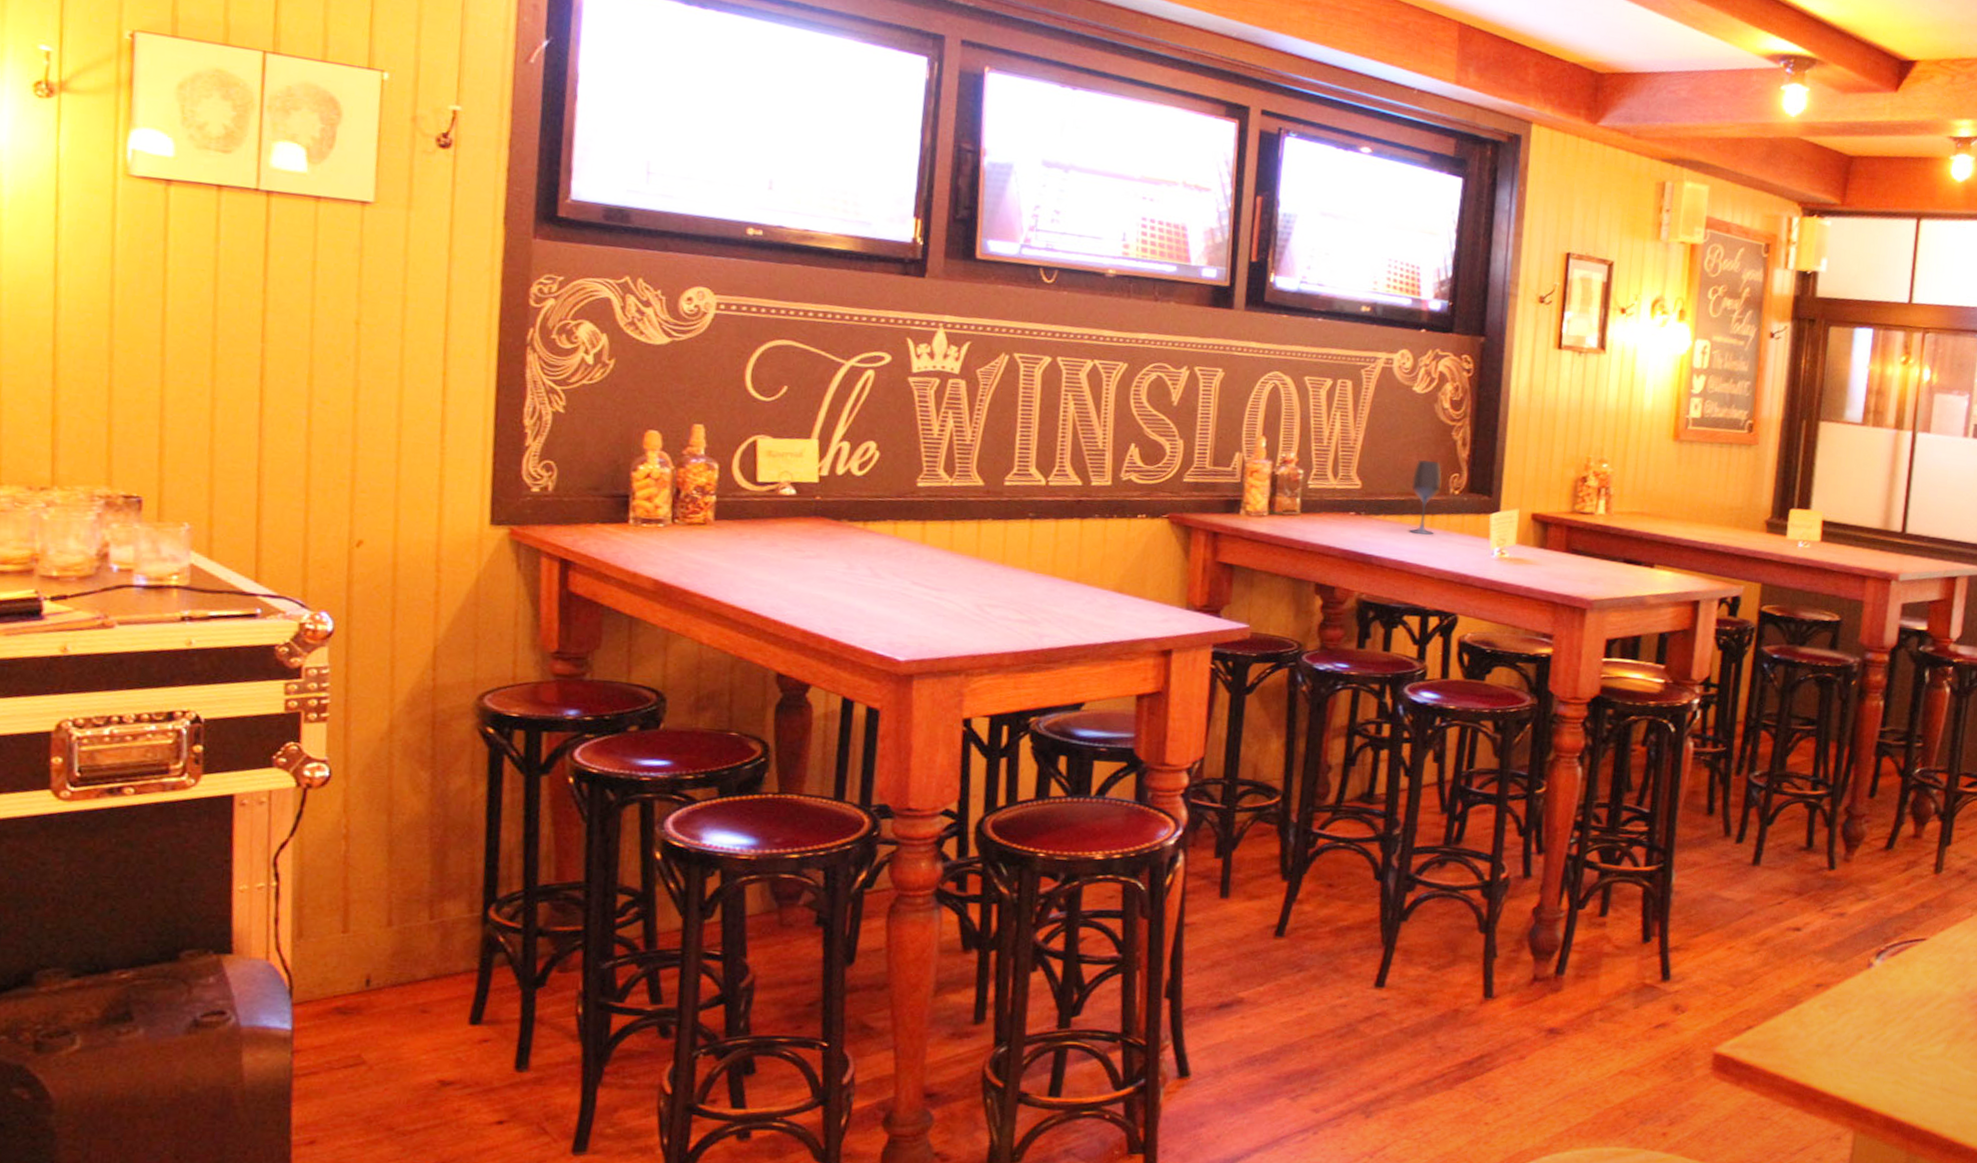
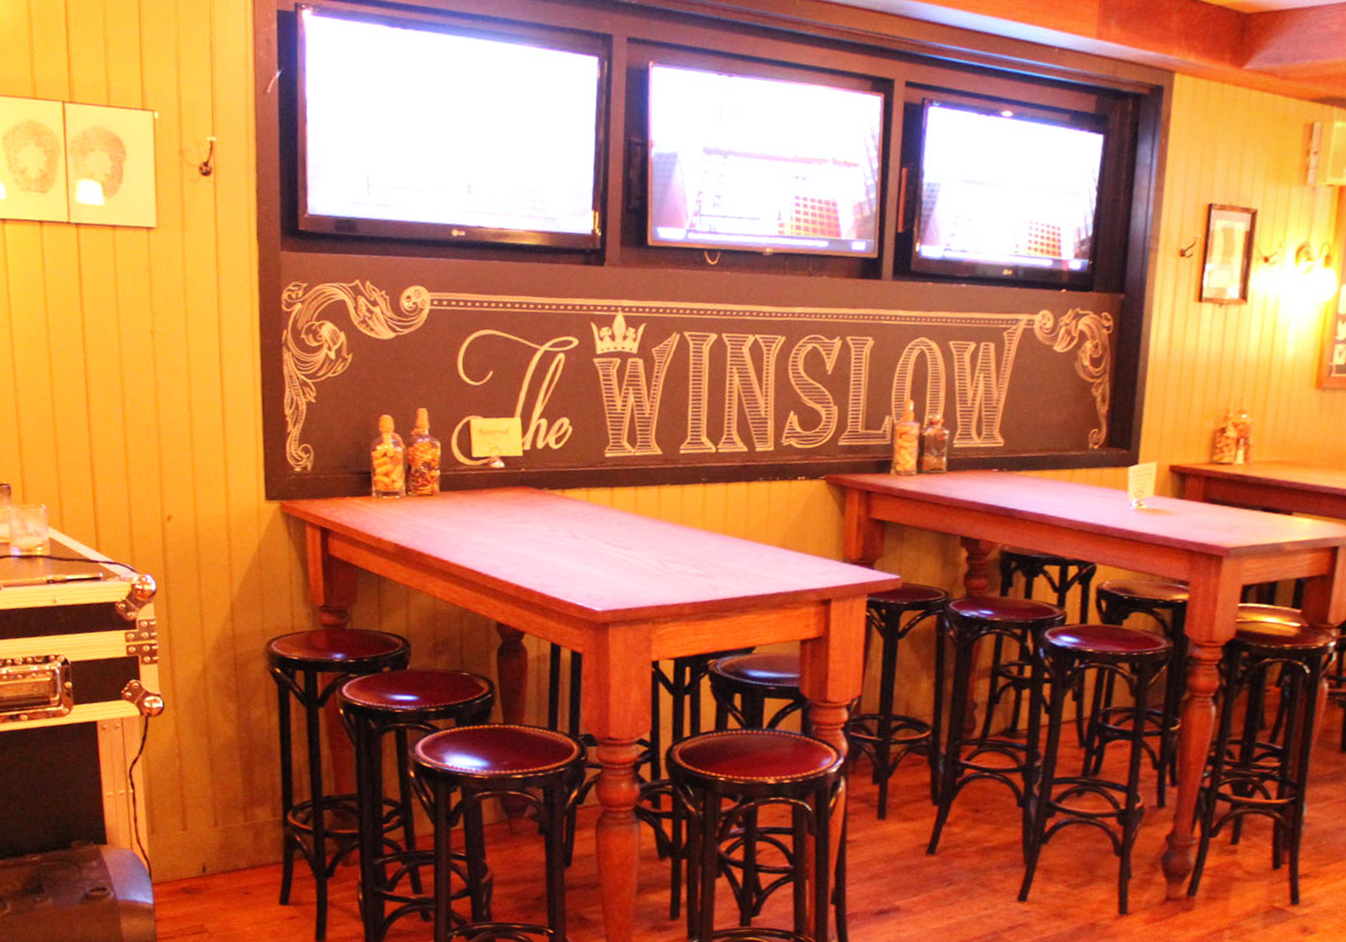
wineglass: present [1409,460,1442,536] -> none [1049,417,1082,490]

